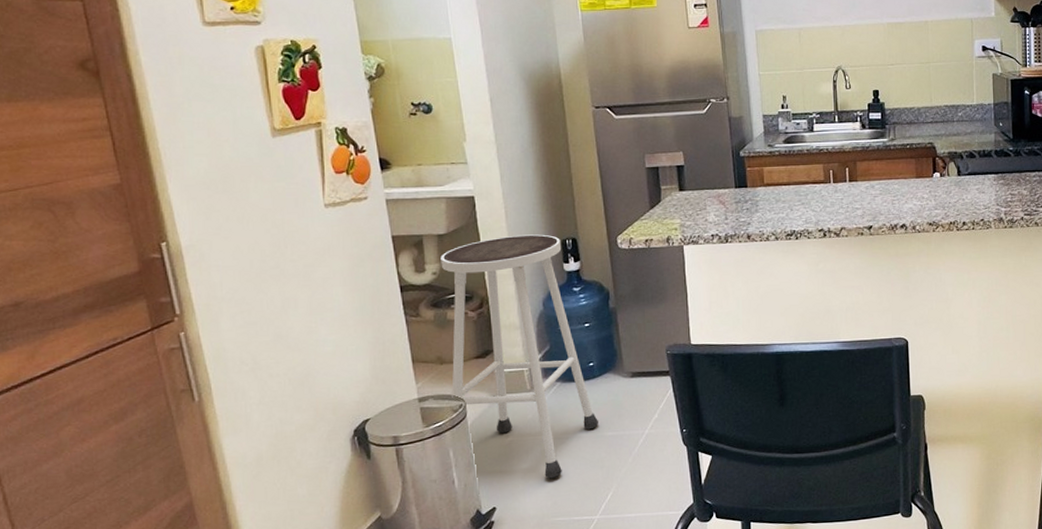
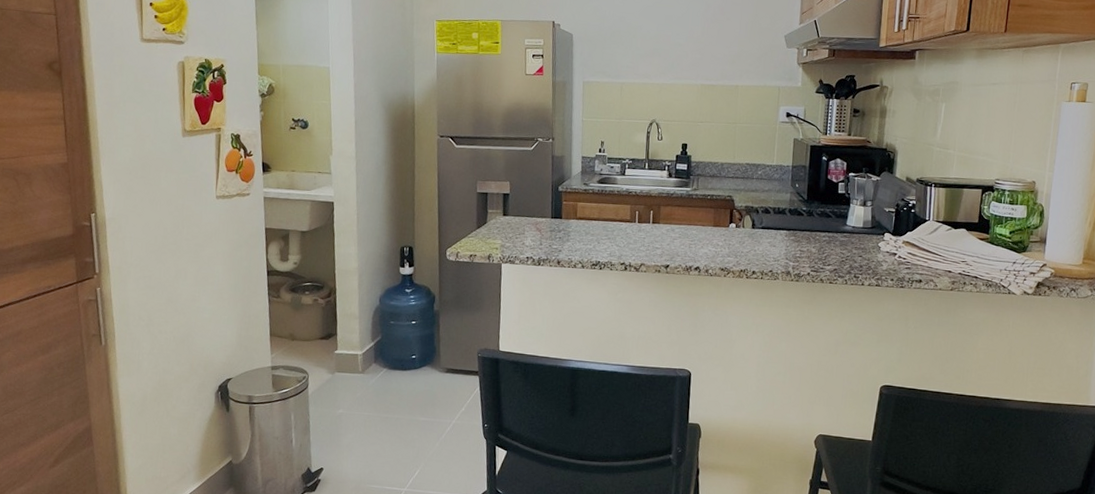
stool: present [440,234,598,479] -> none [298,238,414,451]

